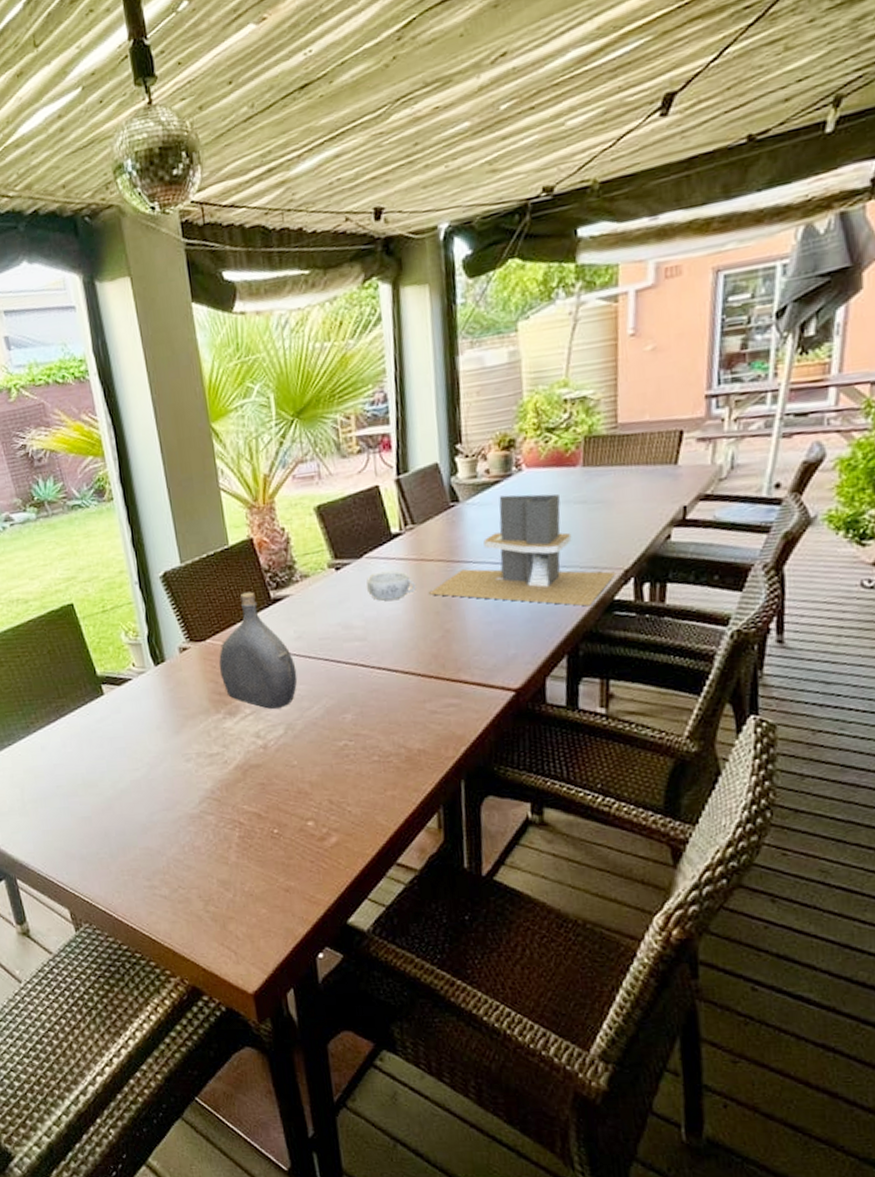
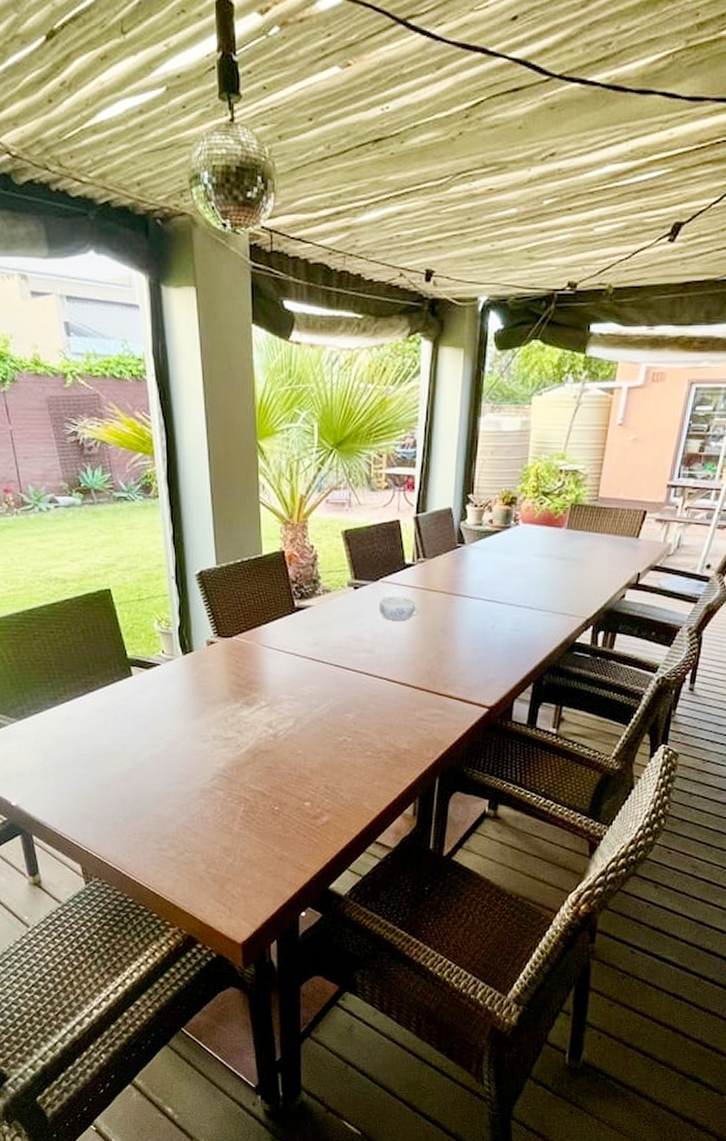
water jug: present [219,591,298,709] -> none [243,598,310,703]
architectural model: present [429,494,616,606] -> none [430,544,580,645]

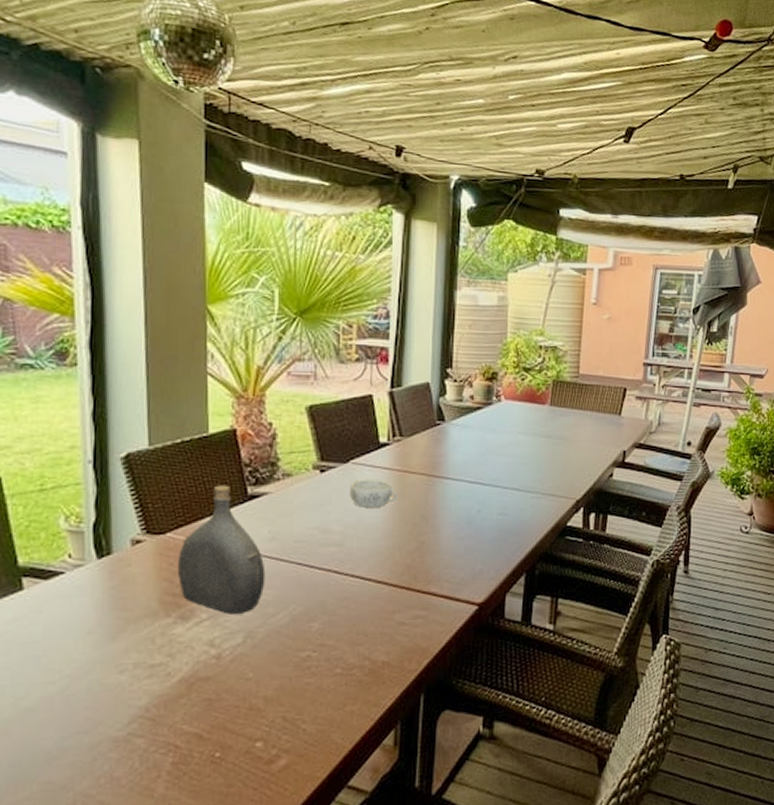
water jug: none [243,598,310,703] -> present [178,485,266,614]

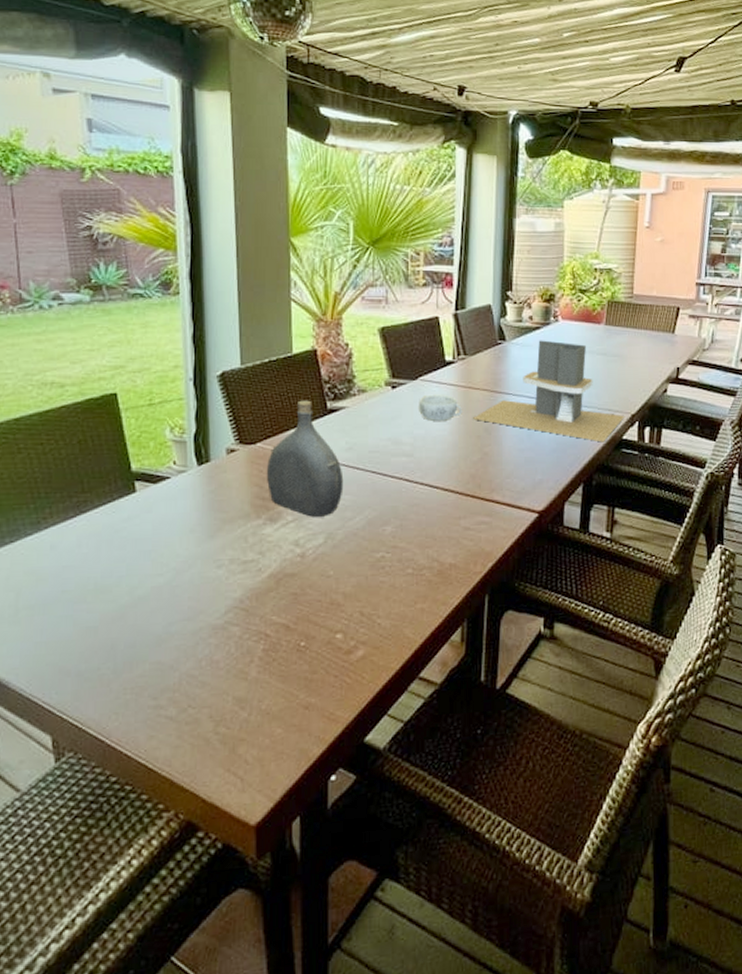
architectural model: none [409,421,570,530] -> present [473,340,625,442]

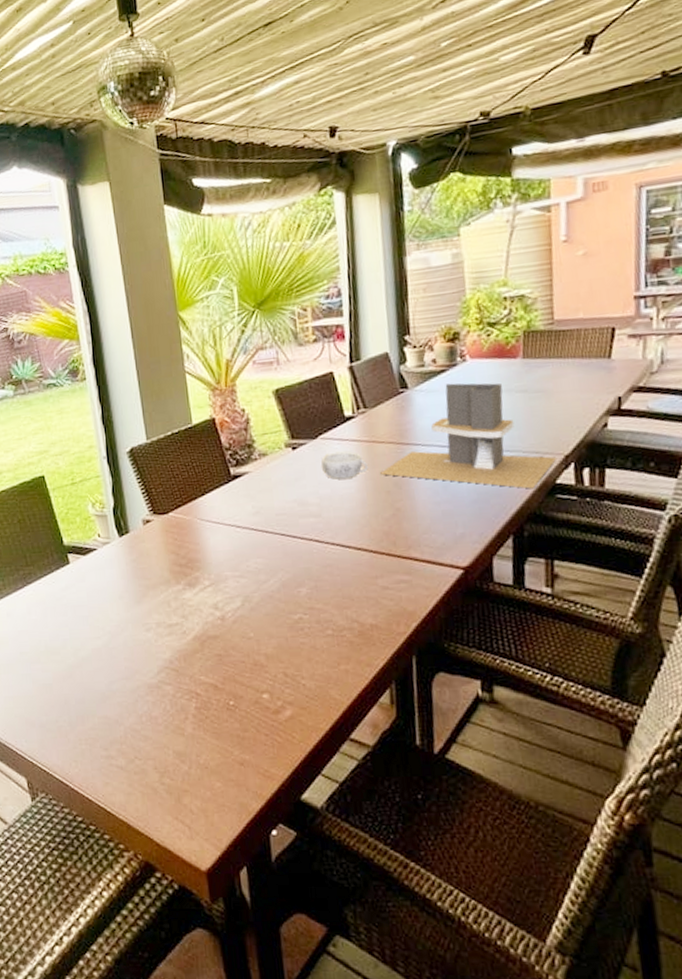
water jug: present [267,400,344,517] -> none [180,468,255,581]

